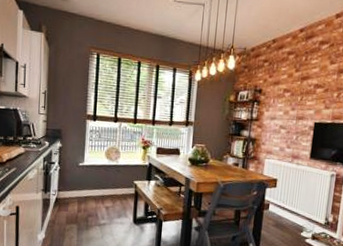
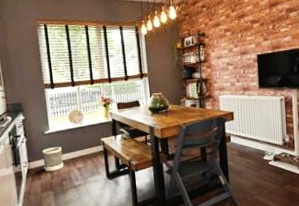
wastebasket: none [72,180,93,205] -> present [42,147,64,172]

